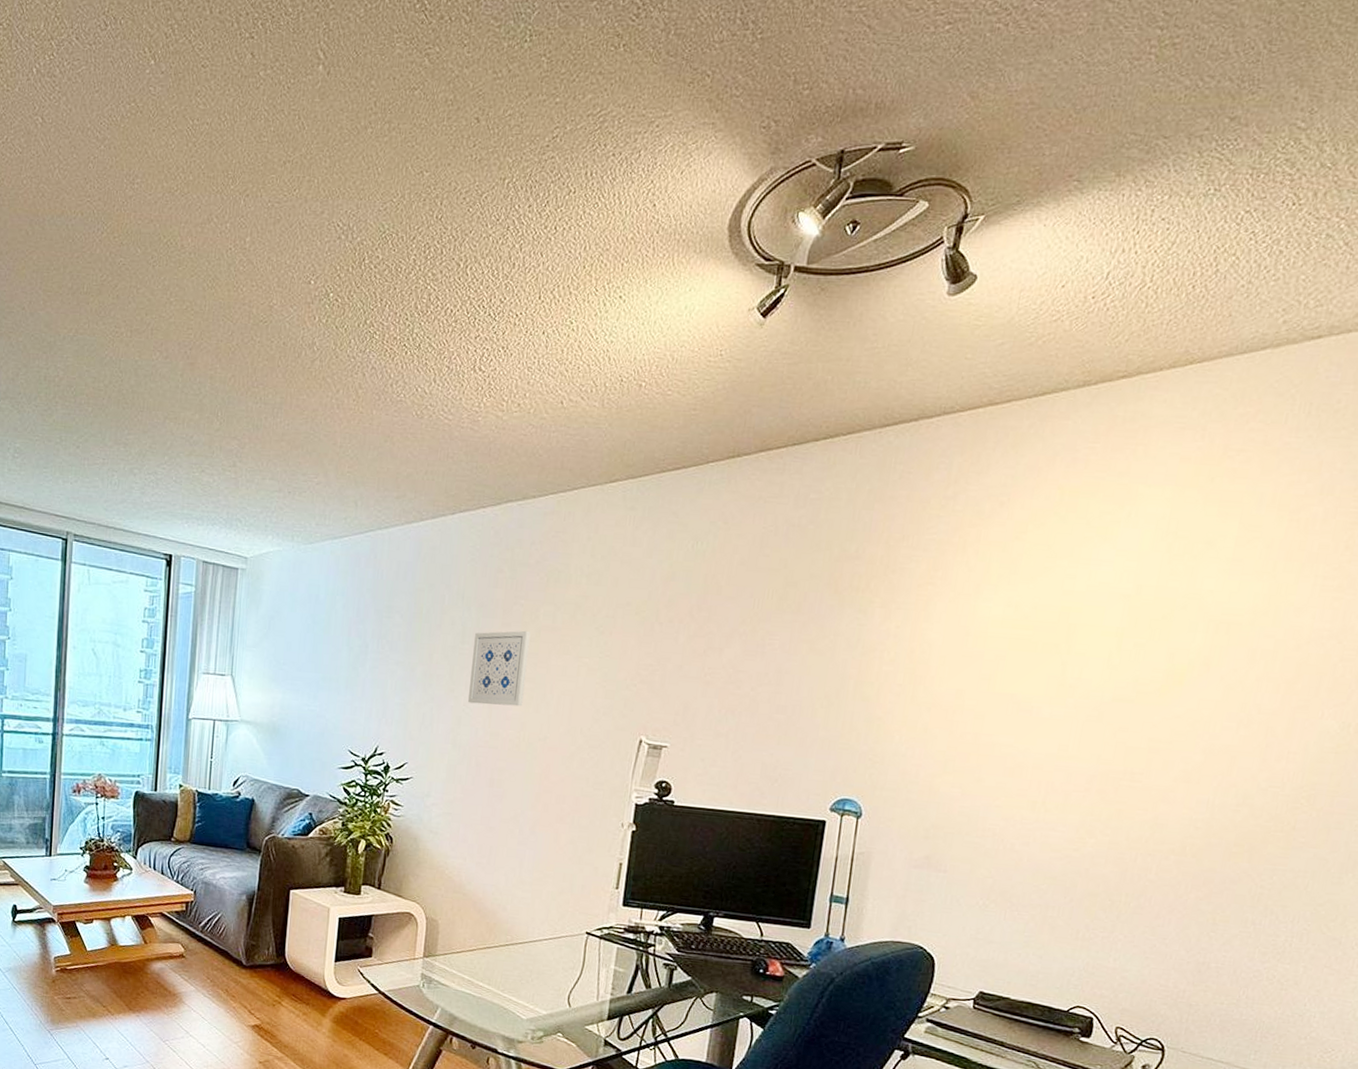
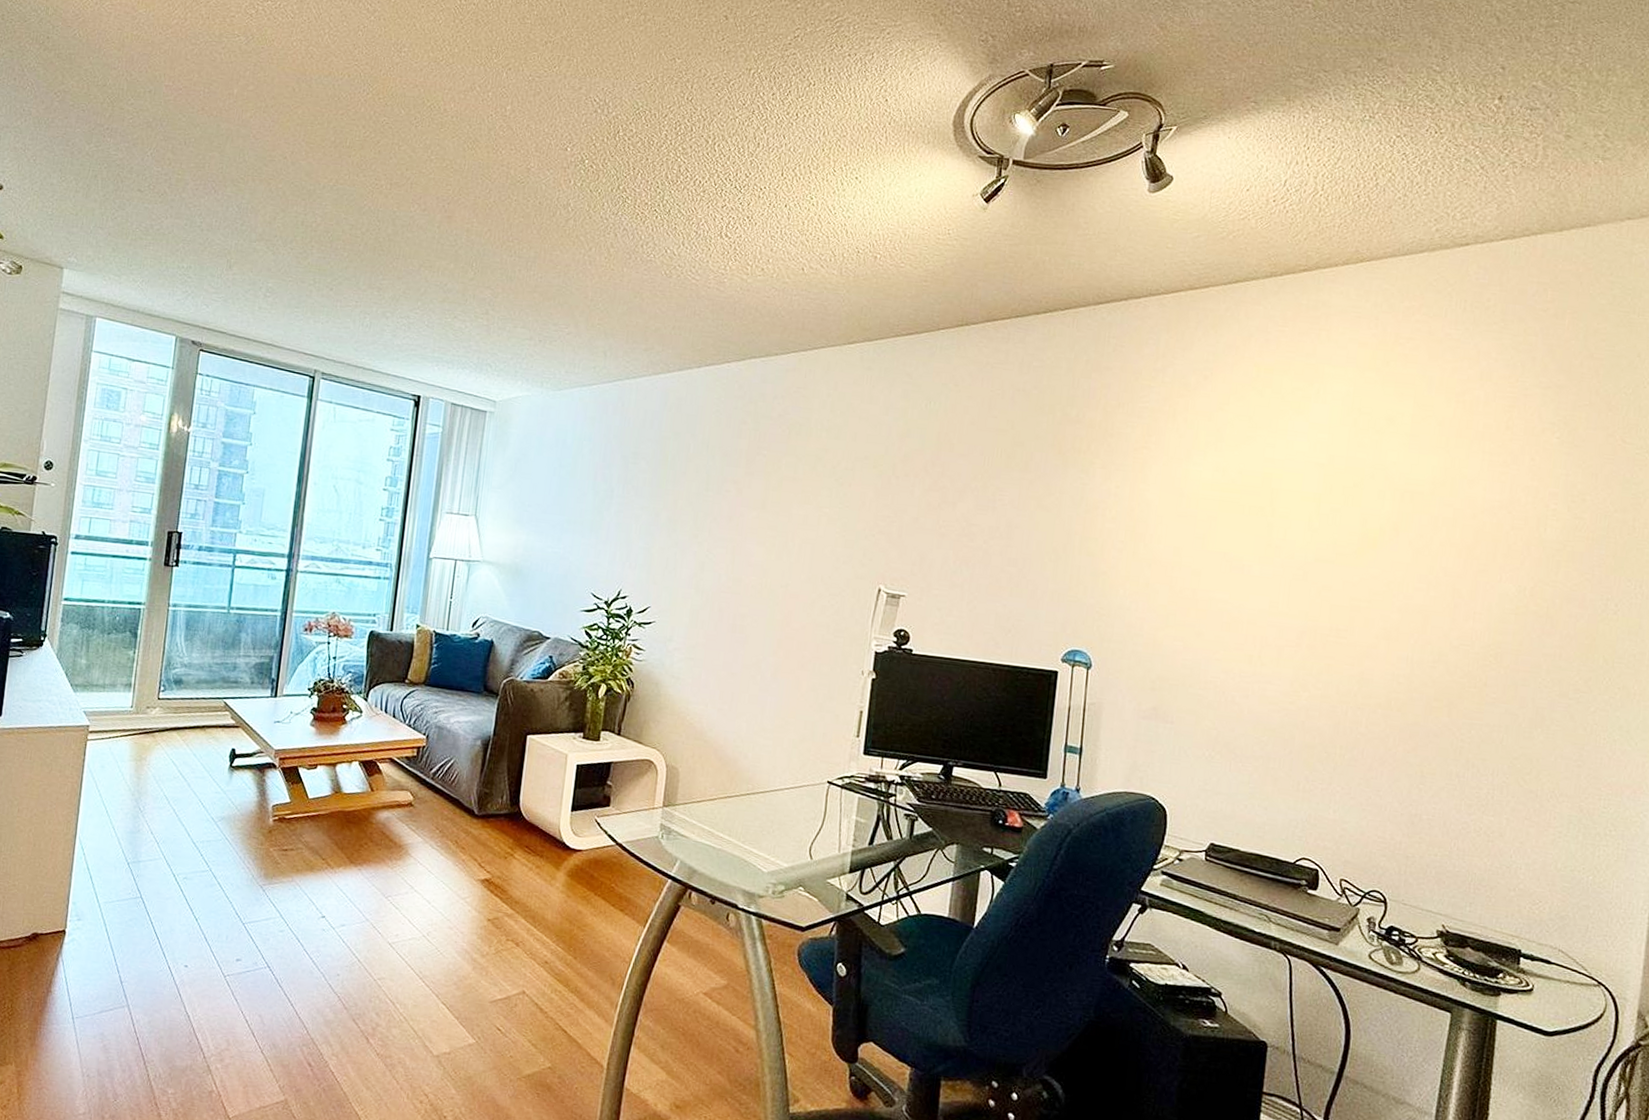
wall art: present [468,630,531,707] -> none [711,480,773,554]

